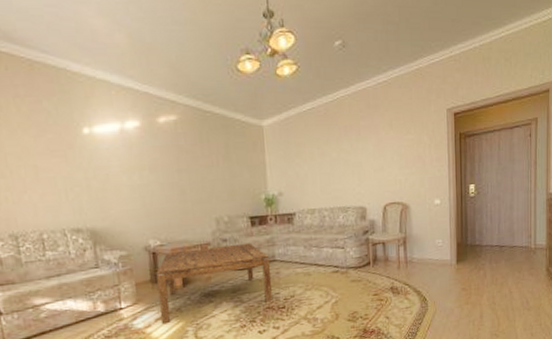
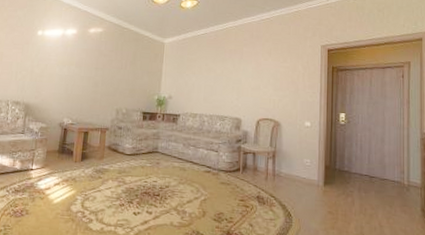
coffee table: present [156,242,273,325] -> none [58,131,154,190]

